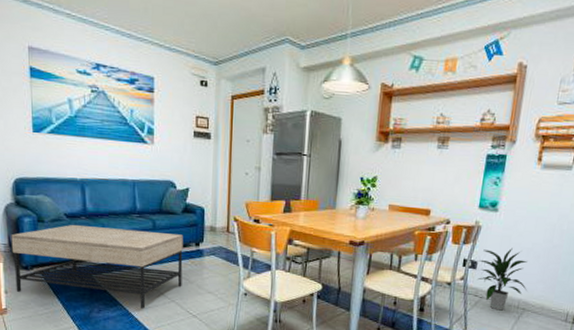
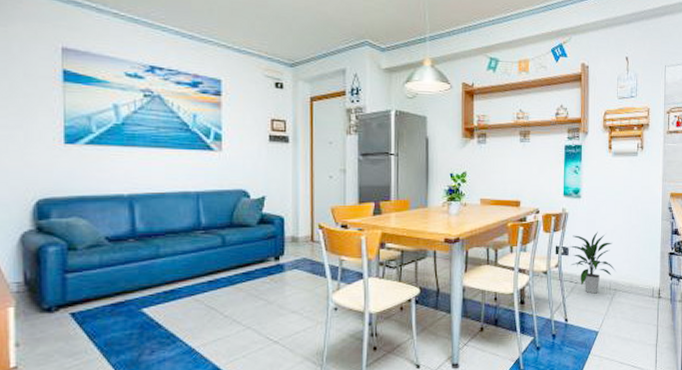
coffee table: present [11,224,183,309] -> none [28,248,260,343]

